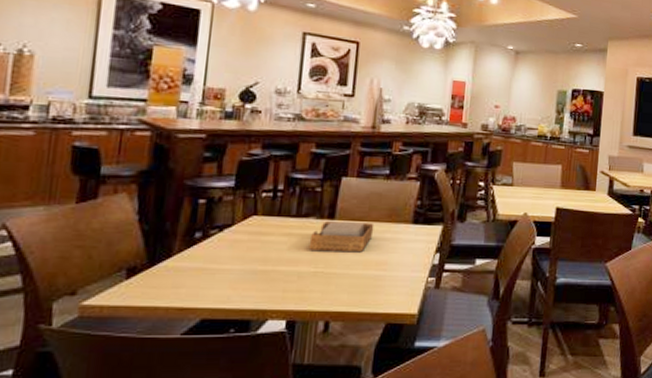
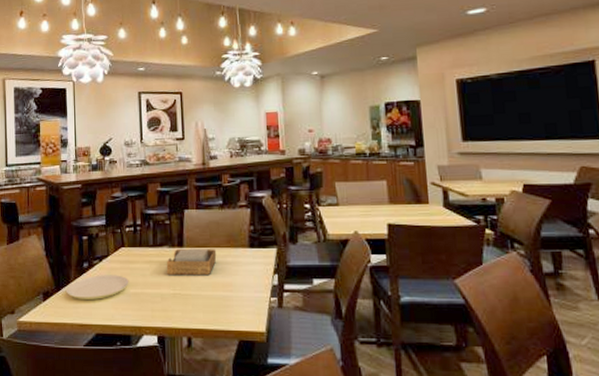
plate: none [163,247,258,279] -> present [65,275,129,301]

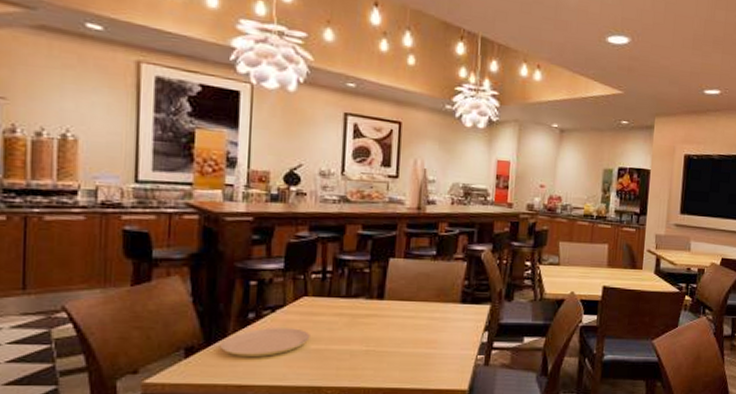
napkin holder: present [166,248,217,276] -> none [359,301,423,332]

